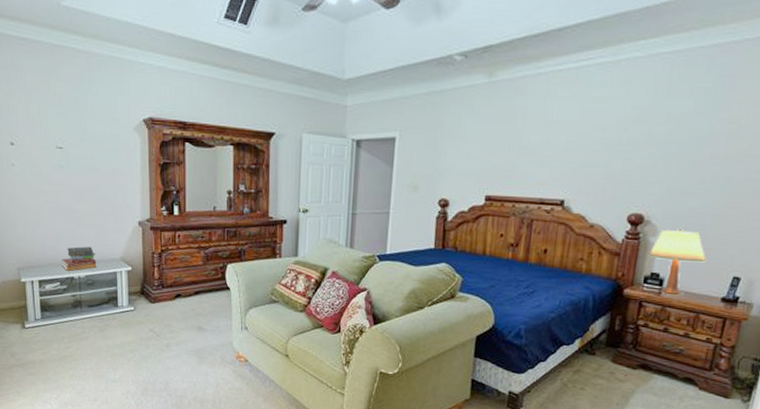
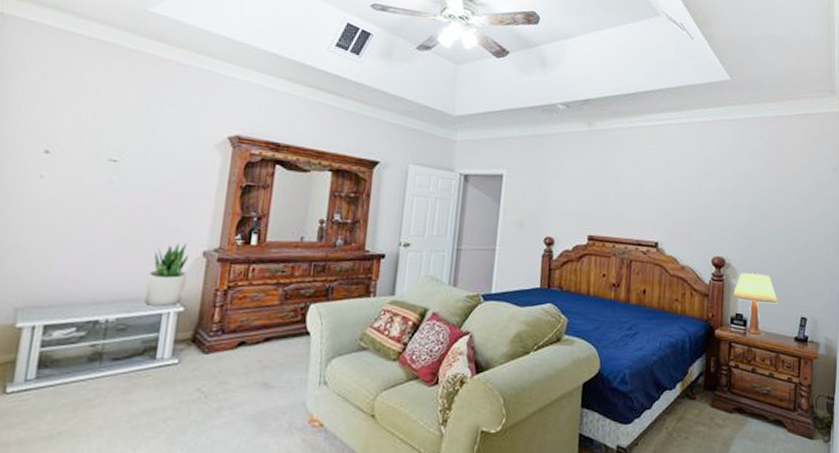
books: present [62,246,97,271] -> none [84,280,137,313]
planter: none [101,215,130,266] -> present [145,243,189,307]

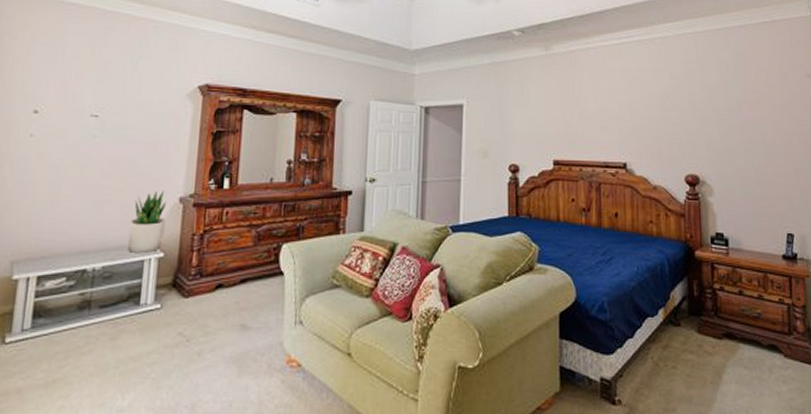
table lamp: present [732,272,778,336] -> none [710,189,760,256]

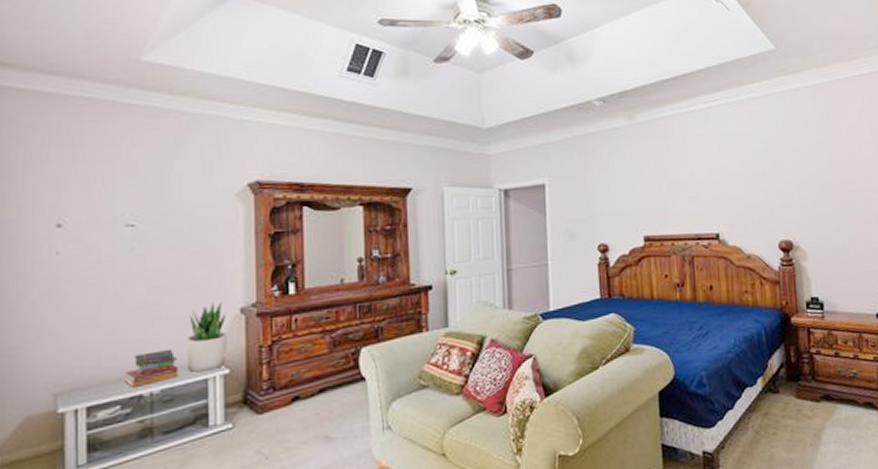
books: none [73,229,120,262] -> present [125,348,179,387]

